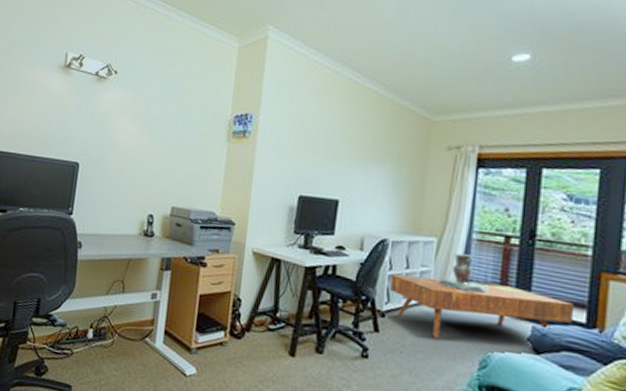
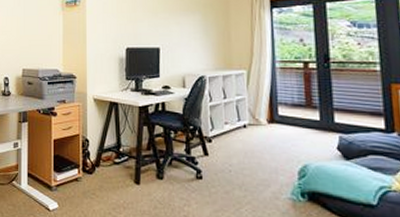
coffee table: present [390,274,575,339] -> none [212,104,374,156]
decorative urn: present [437,253,489,293] -> none [252,81,297,114]

